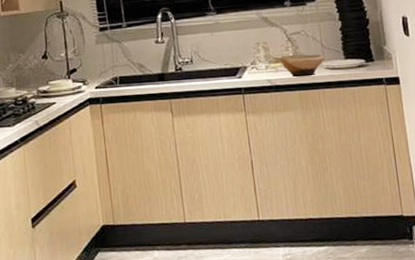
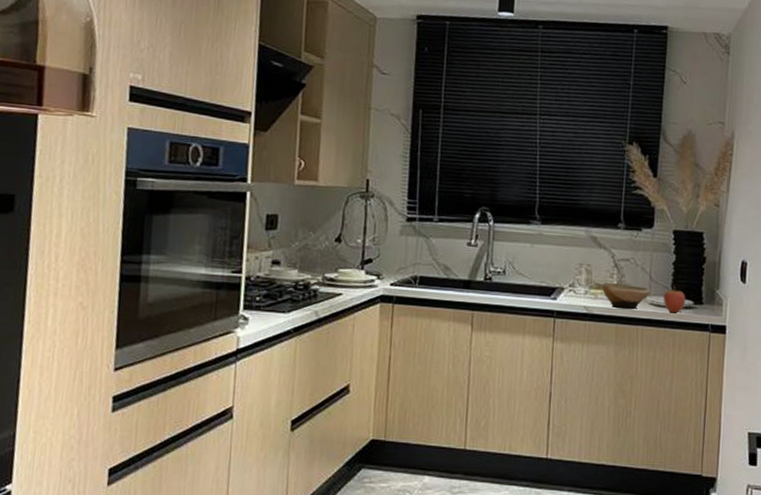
fruit: none [337,48,358,74] -> present [663,285,686,314]

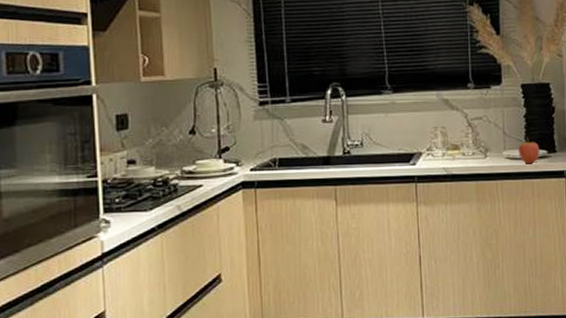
bowl: present [601,283,651,310] -> none [458,142,506,167]

